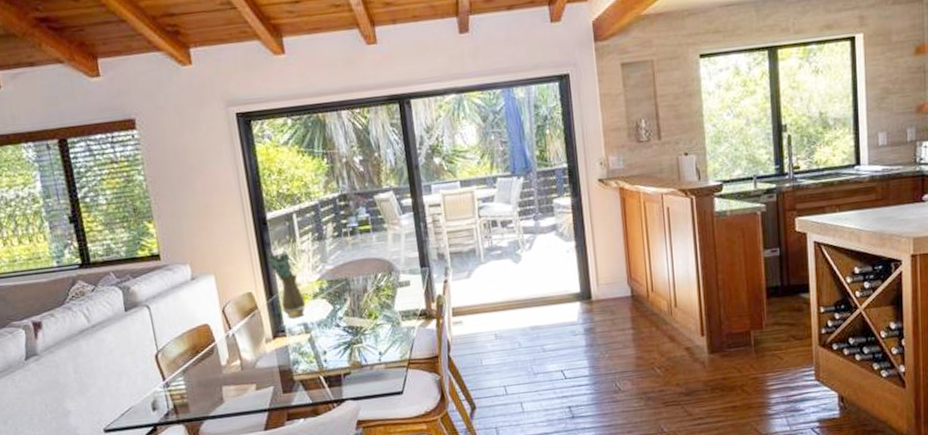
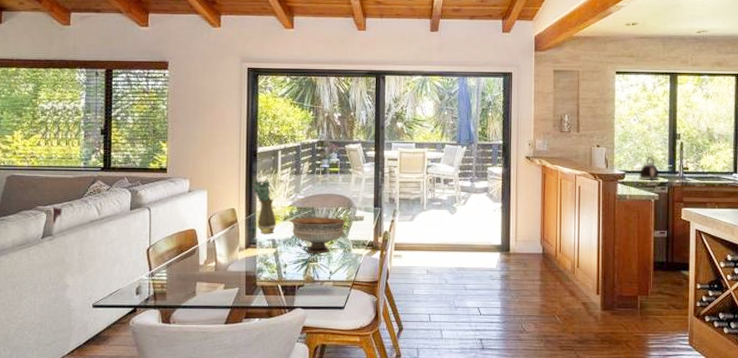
bowl: none [322,286,390,334] -> present [291,217,346,253]
kettle: none [739,158,765,190] -> present [639,156,659,181]

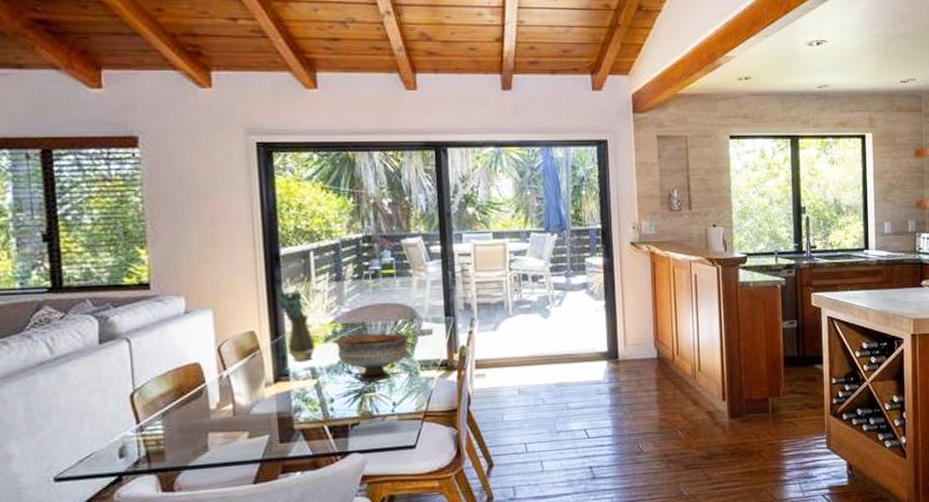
kettle: present [639,156,659,181] -> none [762,235,785,264]

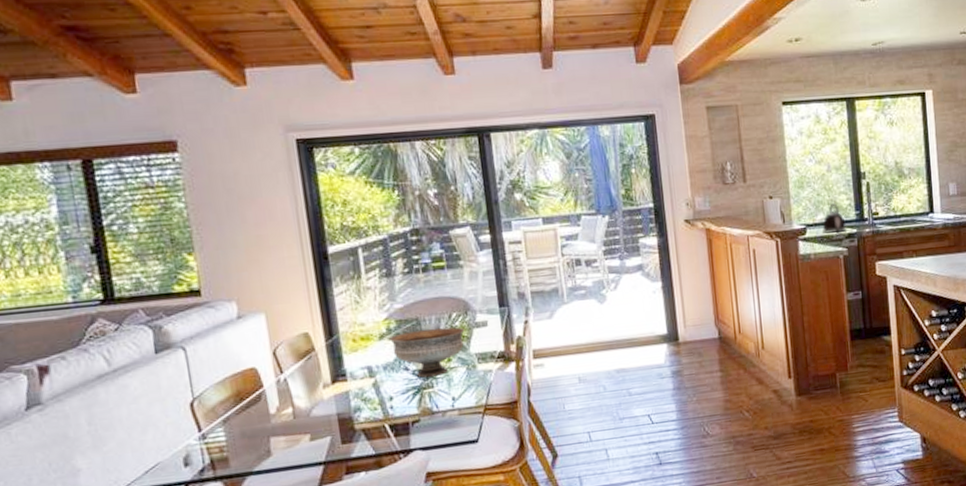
vase: present [277,288,316,362] -> none [328,287,371,361]
kettle: none [762,235,785,264] -> present [822,203,846,234]

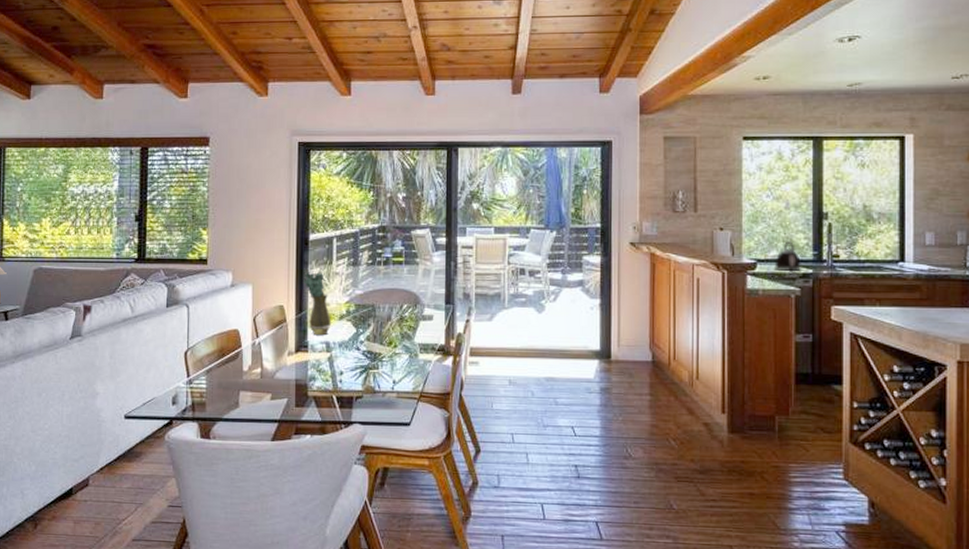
vase: none [328,287,371,361] -> present [303,269,331,336]
bowl: present [389,327,465,378] -> none [348,316,412,359]

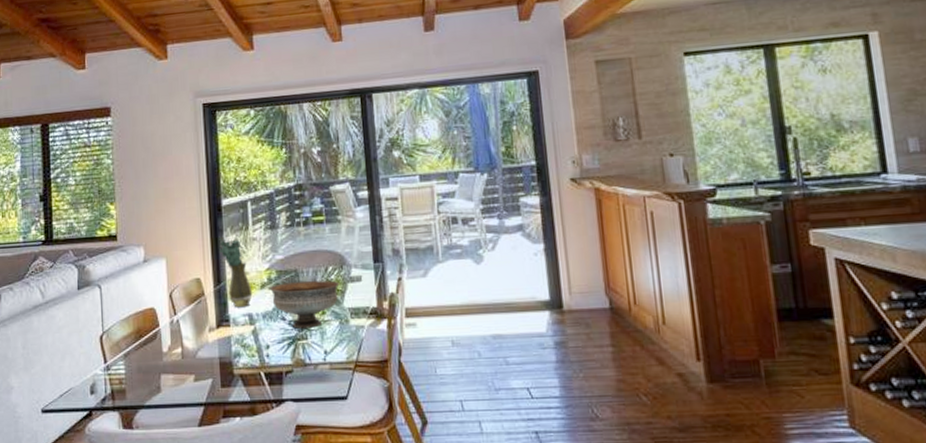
bowl: none [348,316,412,359] -> present [270,280,340,329]
kettle: present [774,241,801,272] -> none [737,161,768,196]

